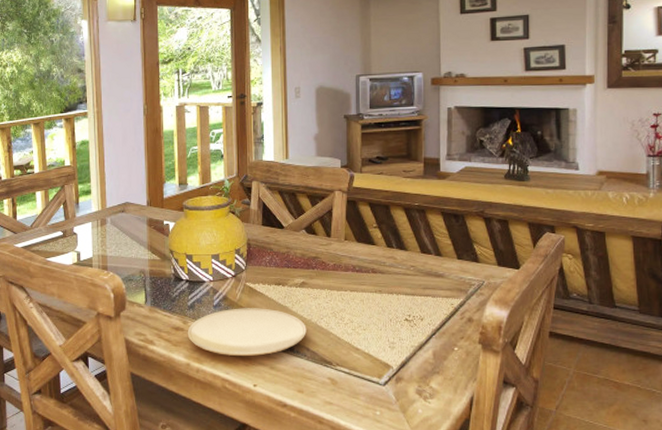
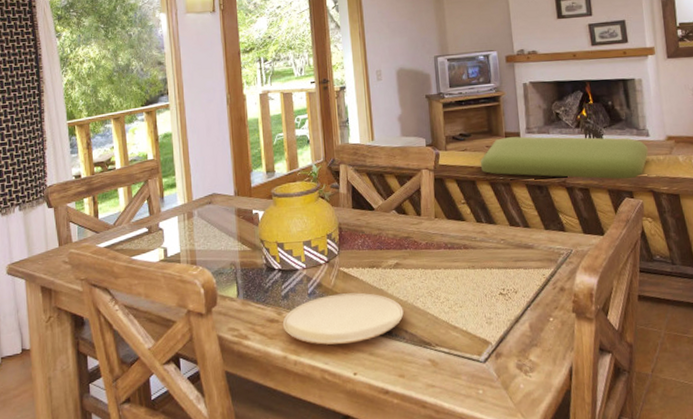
cushion: none [395,163,576,212] -> present [480,136,649,179]

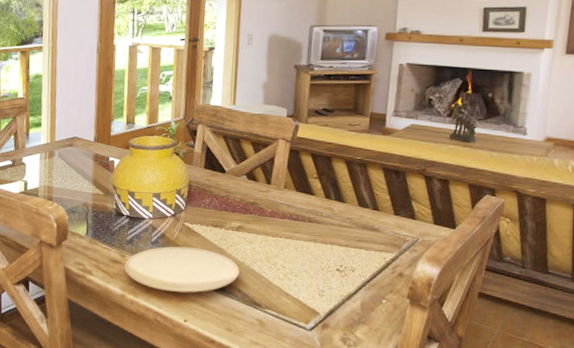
cushion: present [480,136,649,179] -> none [339,118,522,176]

